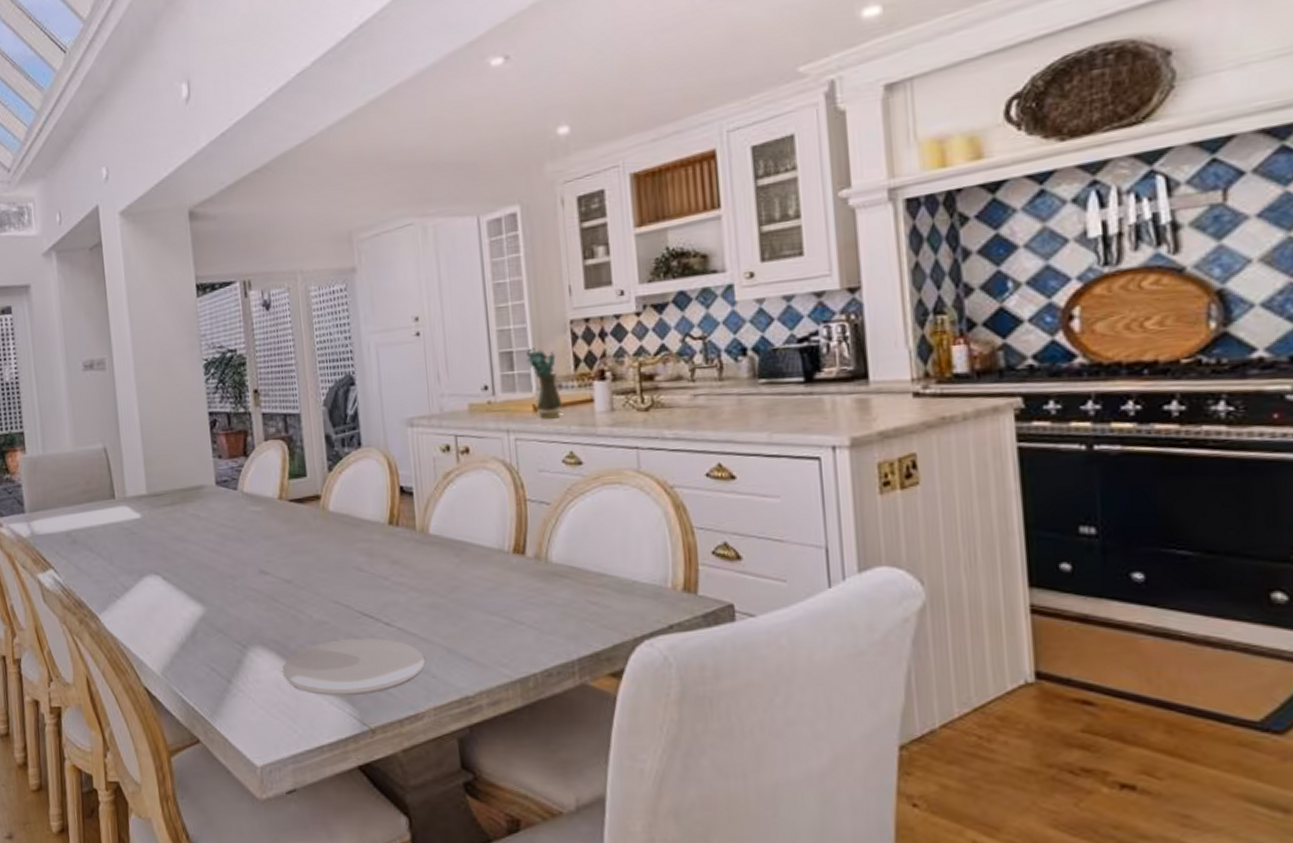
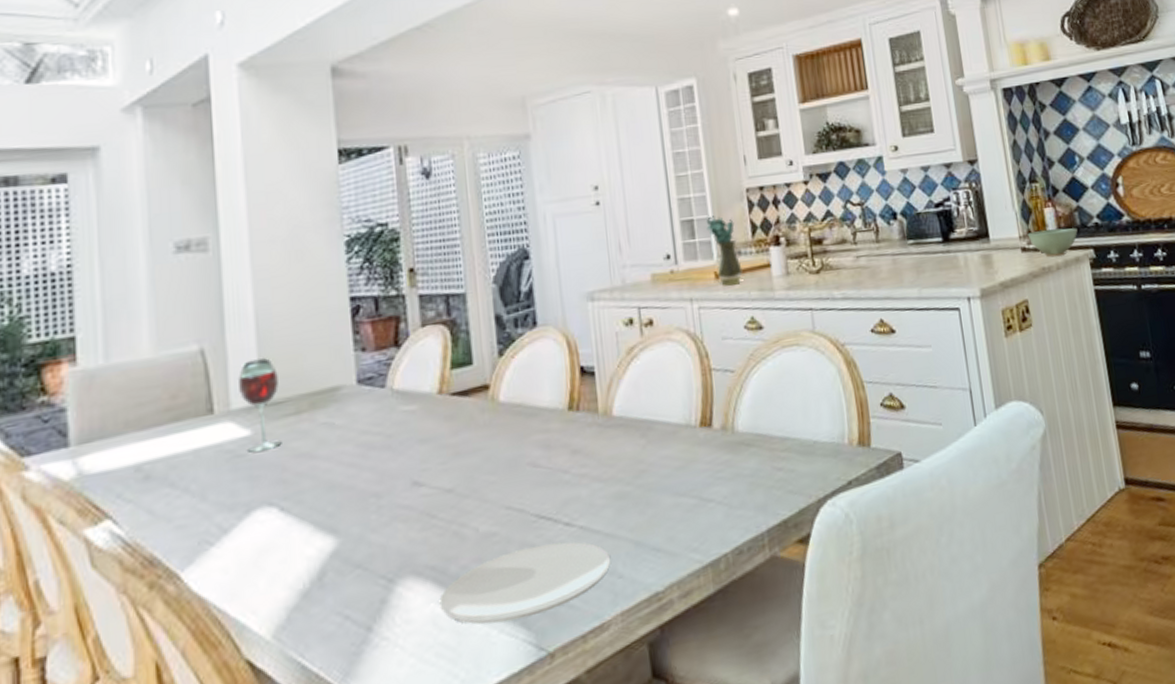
wineglass: none [130,458,163,532] -> present [238,358,282,453]
bowl: none [924,370,1000,406] -> present [1027,228,1078,258]

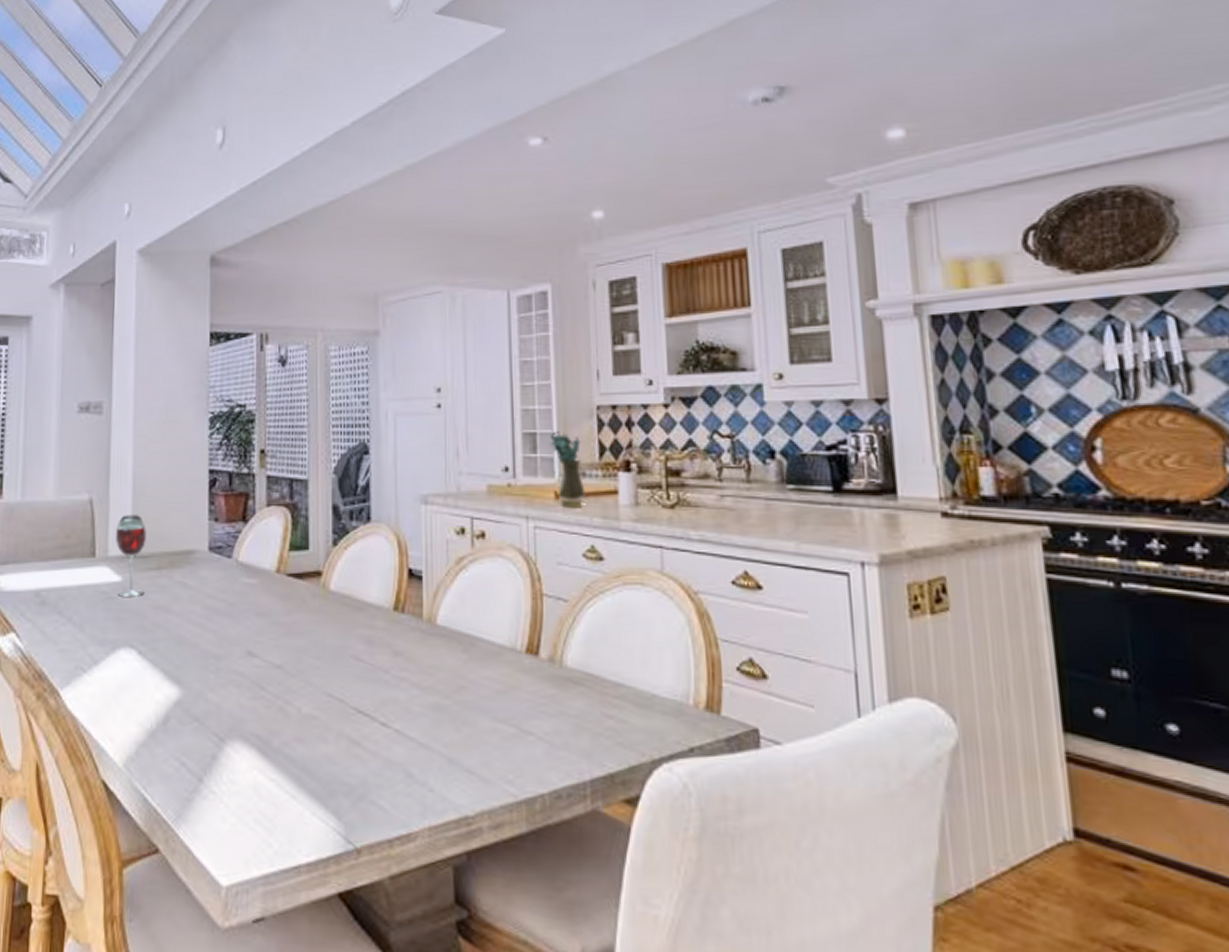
plate: present [439,541,611,625] -> none [261,738,423,807]
bowl: present [1027,228,1078,258] -> none [951,494,1027,530]

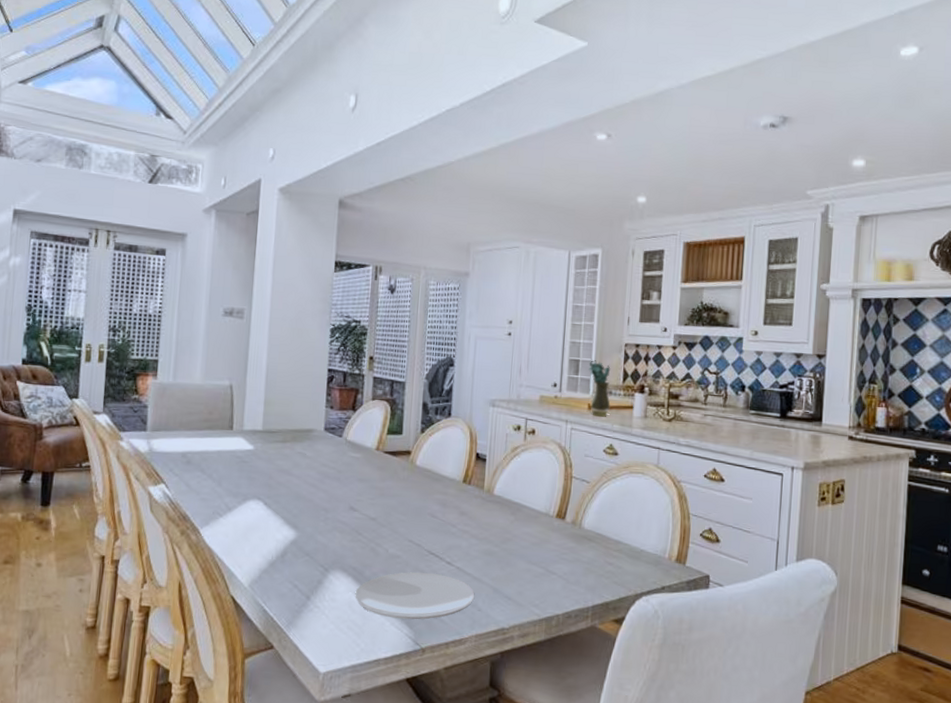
wineglass: present [116,515,146,598] -> none [250,399,275,463]
plate: none [261,738,423,807] -> present [355,572,475,620]

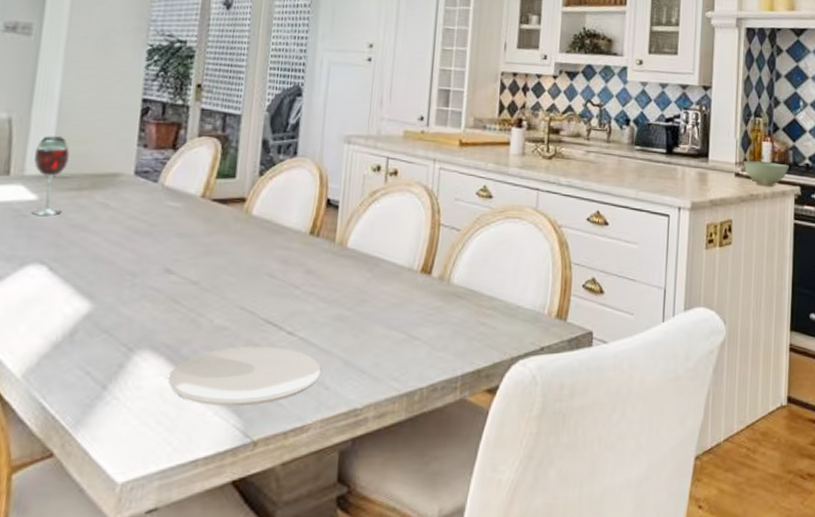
wineglass: none [250,399,275,463] -> present [32,136,70,217]
vase: present [588,359,611,418] -> none [460,89,485,156]
bowl: none [857,425,904,450] -> present [743,160,789,188]

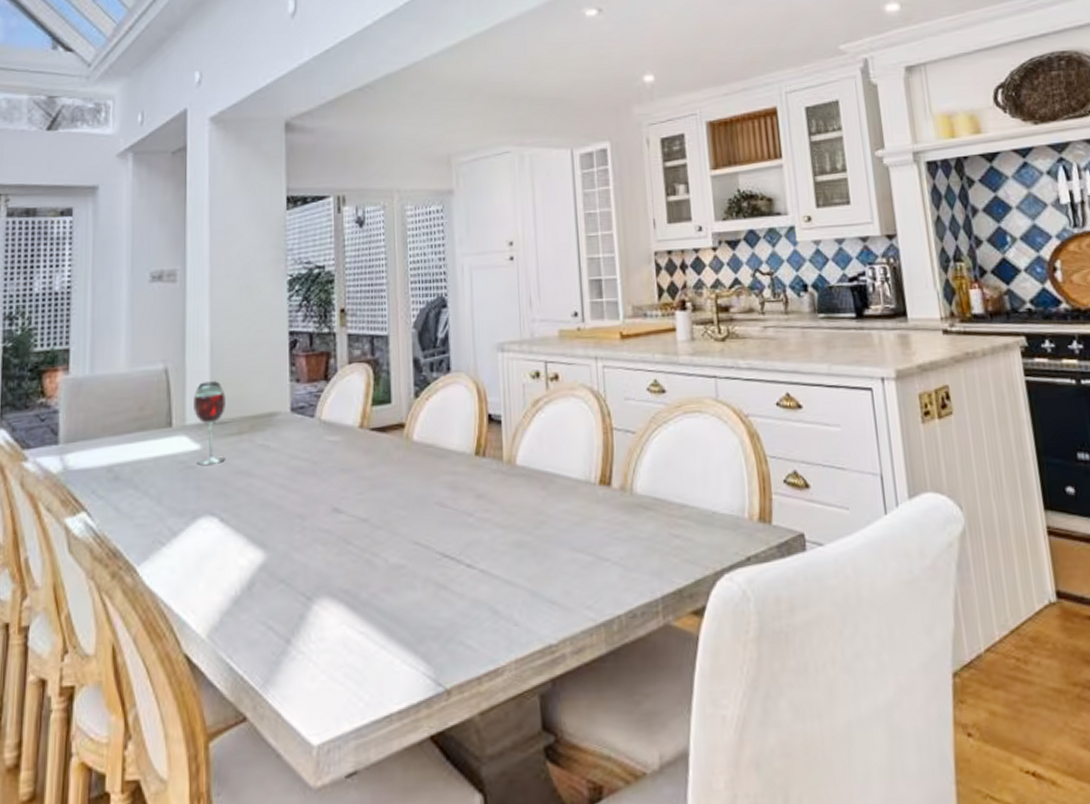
plate: present [167,346,322,406] -> none [350,582,508,653]
bowl: present [743,160,789,188] -> none [950,312,1008,343]

